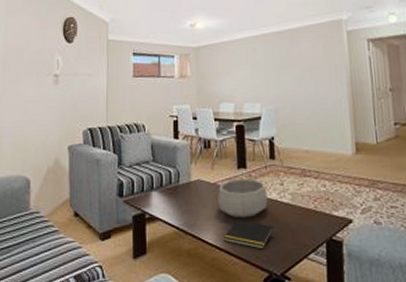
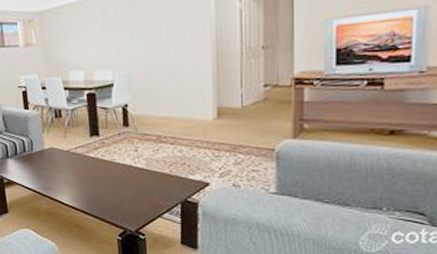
decorative bowl: present [218,178,268,219] -> none [71,145,122,182]
notepad: present [224,220,274,250] -> none [79,184,128,209]

